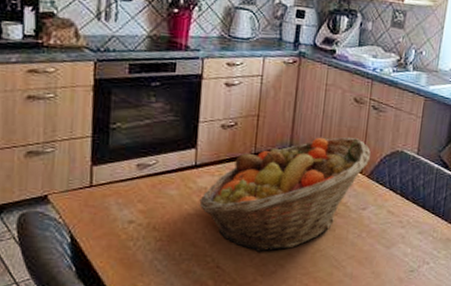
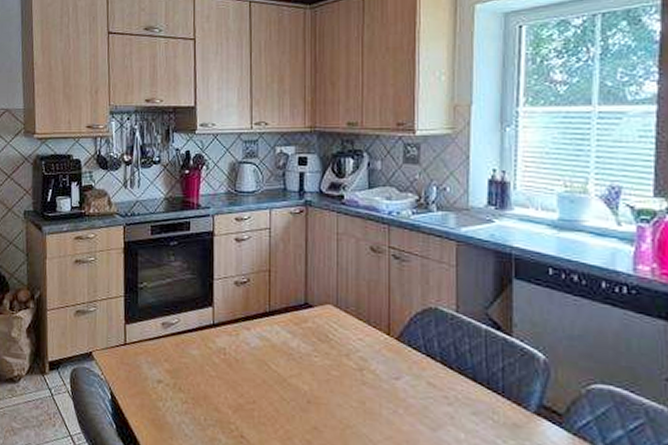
fruit basket: present [199,137,371,252] -> none [219,292,397,423]

